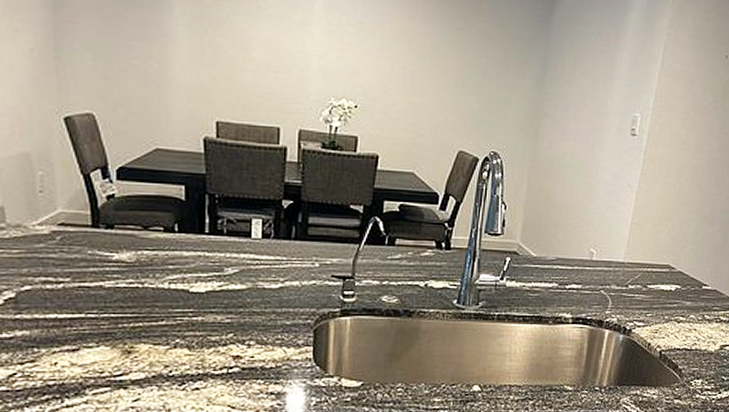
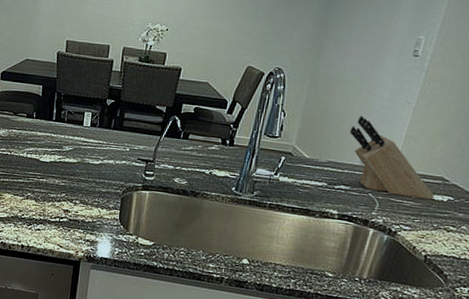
knife block: none [576,203,663,291] -> present [350,115,435,200]

